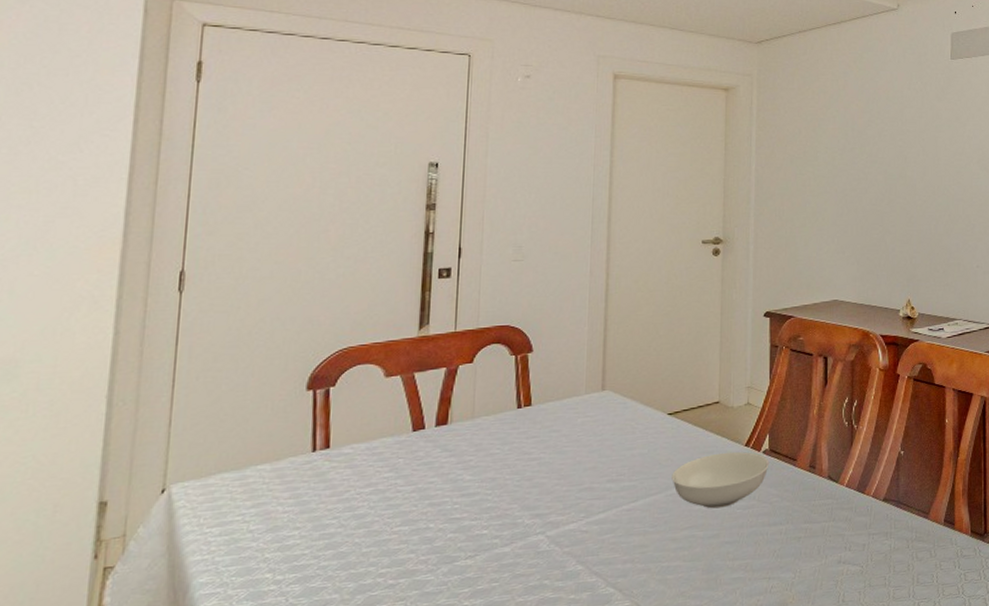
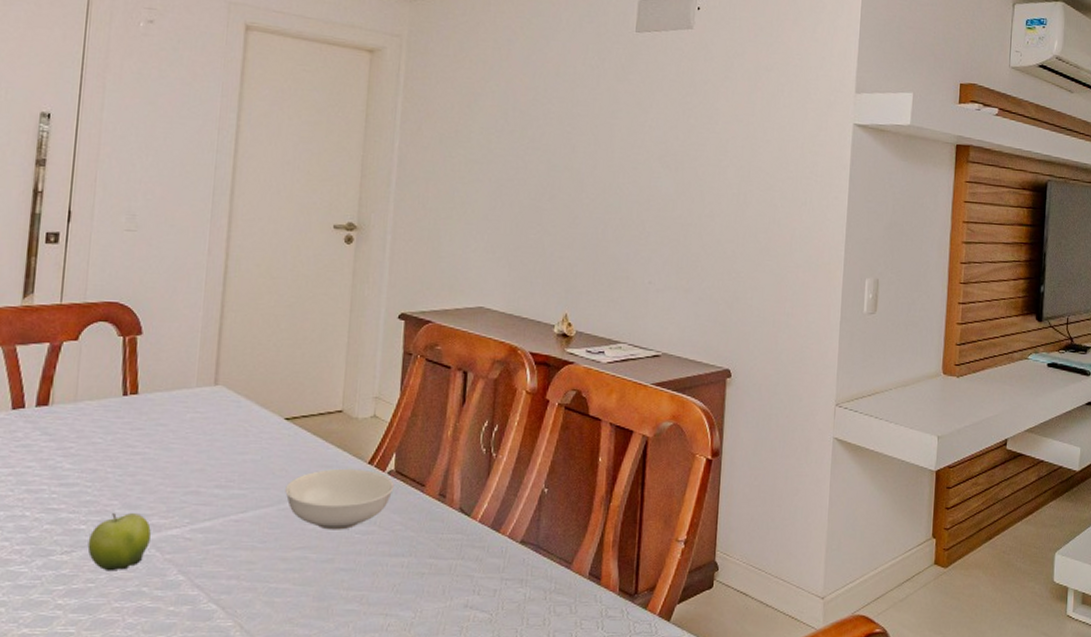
fruit: none [490,514,549,570] -> present [87,513,151,572]

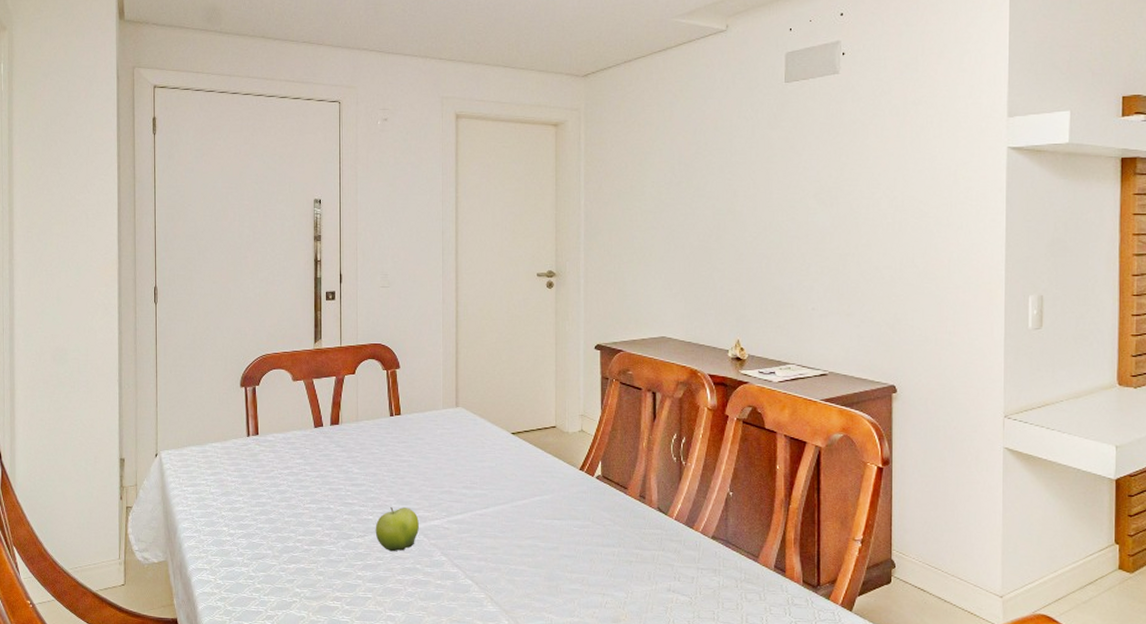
bowl: present [285,468,395,530] -> none [516,473,602,524]

